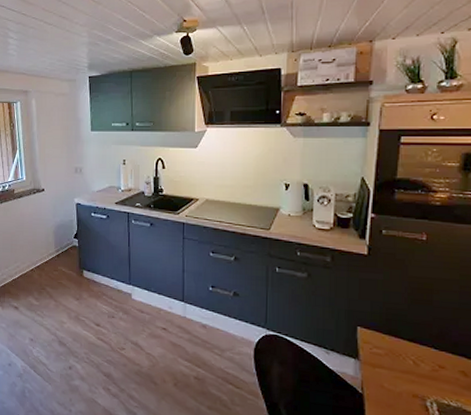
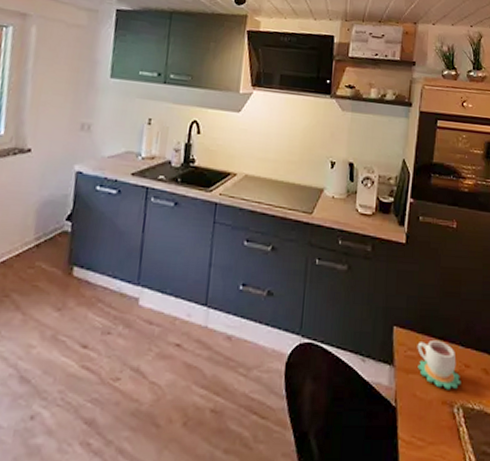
mug: none [383,341,435,386] -> present [417,339,461,390]

